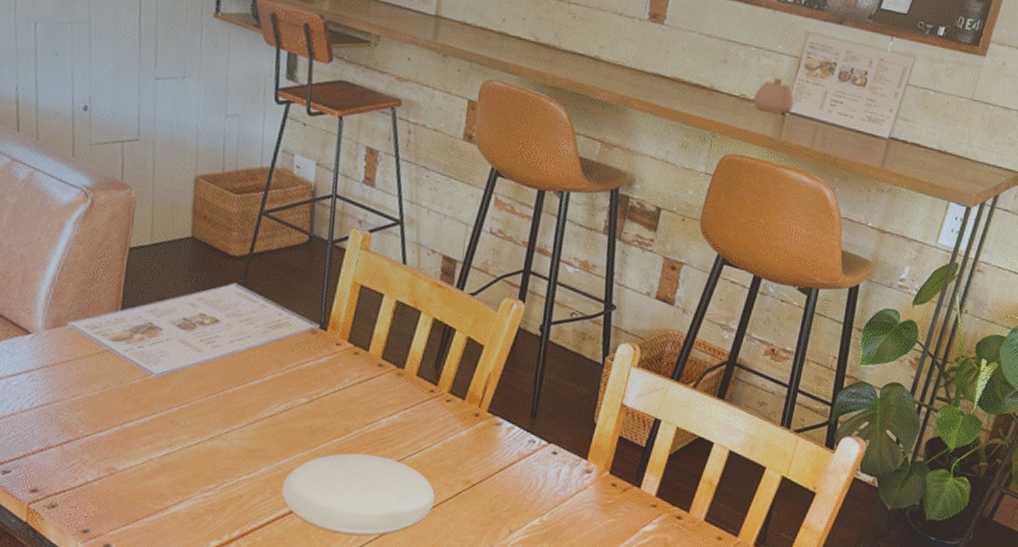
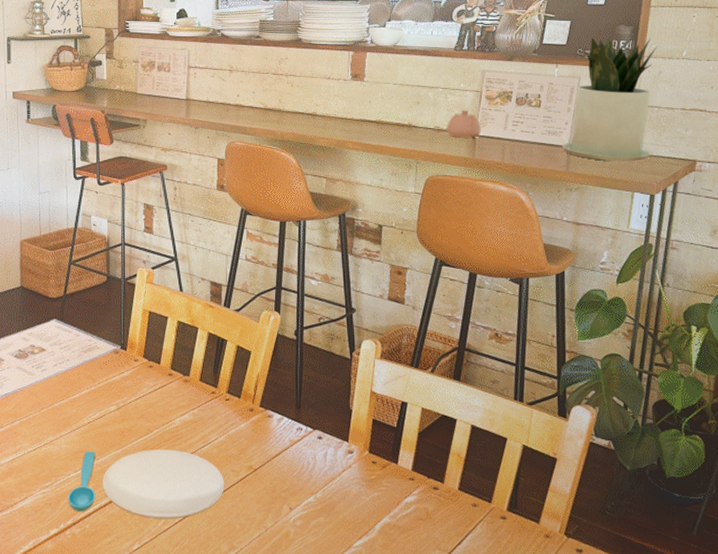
spoon: none [235,450,277,522] -> present [68,451,96,511]
planter: none [881,9,1007,166] -> present [562,37,658,162]

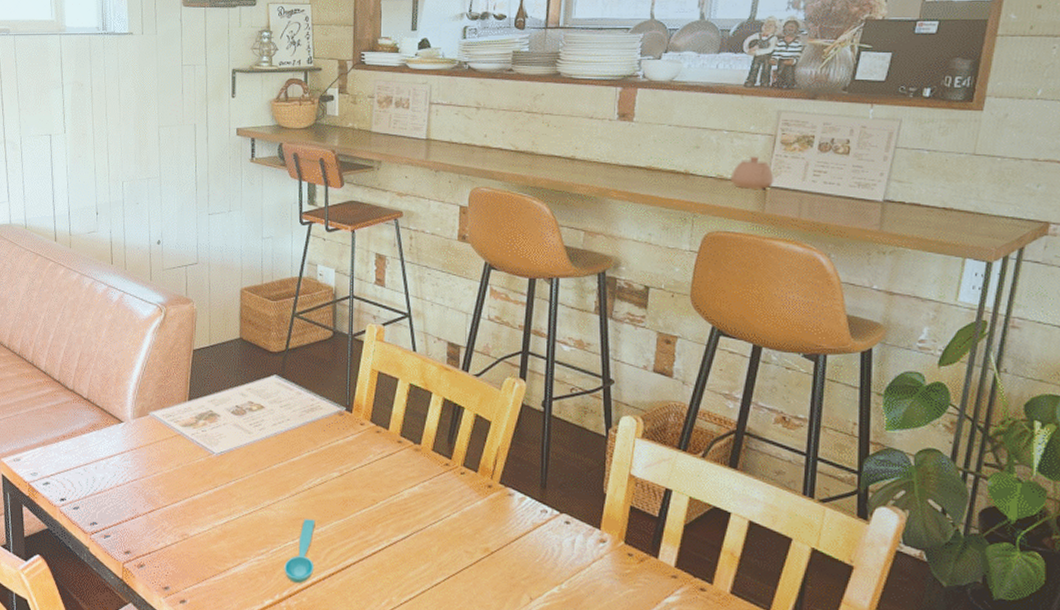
plate: present [102,449,225,519] -> none [321,522,457,600]
planter: present [562,37,658,162] -> none [875,72,1004,222]

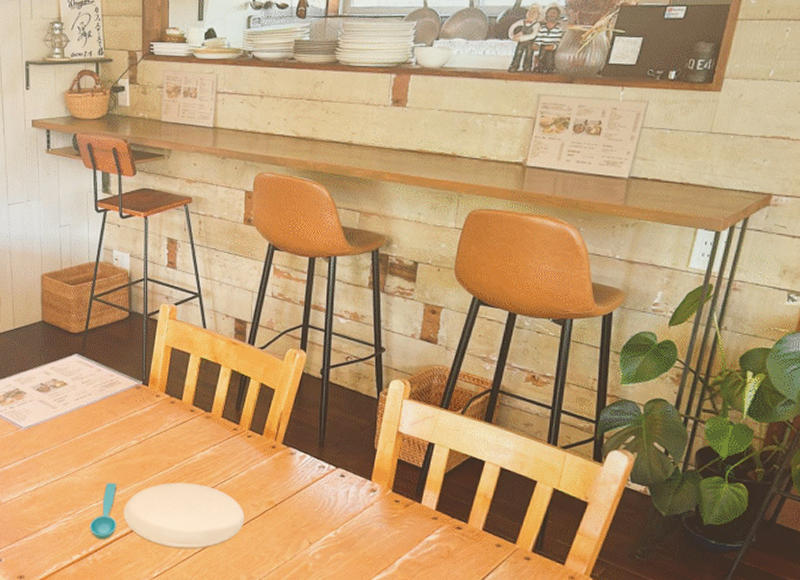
plate: none [321,522,457,600] -> present [123,483,244,549]
sugar bowl: present [730,156,774,189] -> none [493,138,533,169]

